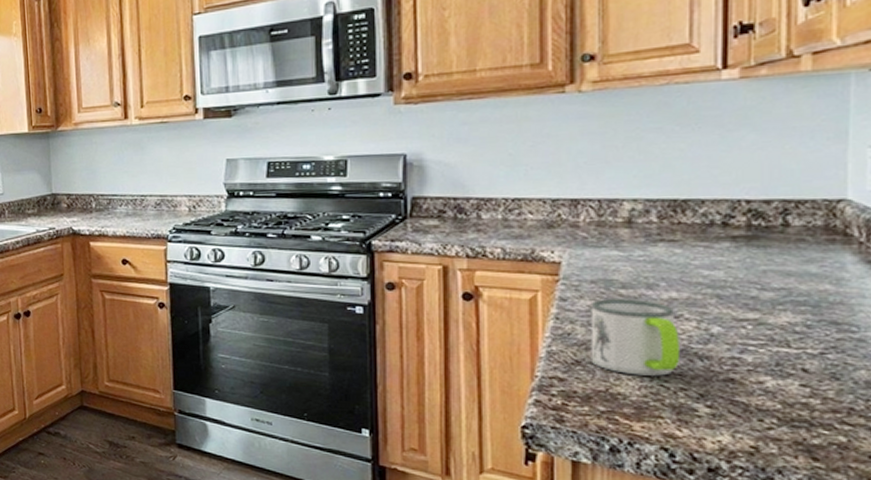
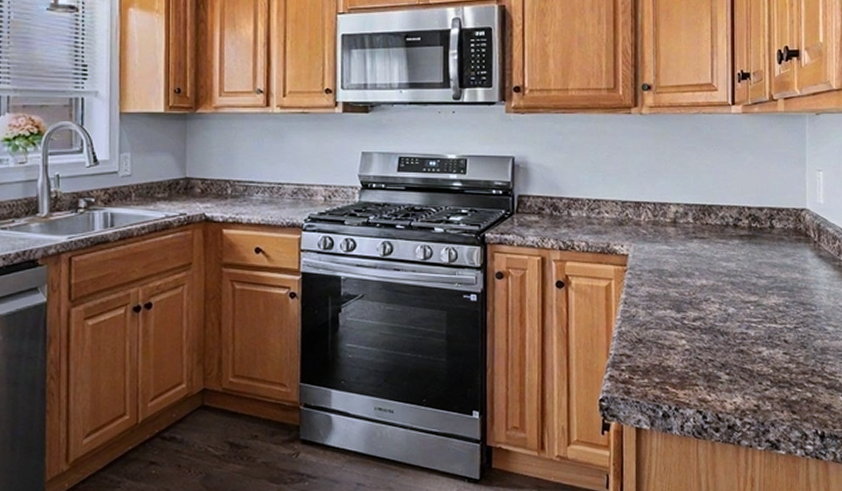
mug: present [590,299,679,376] -> none [649,286,708,350]

